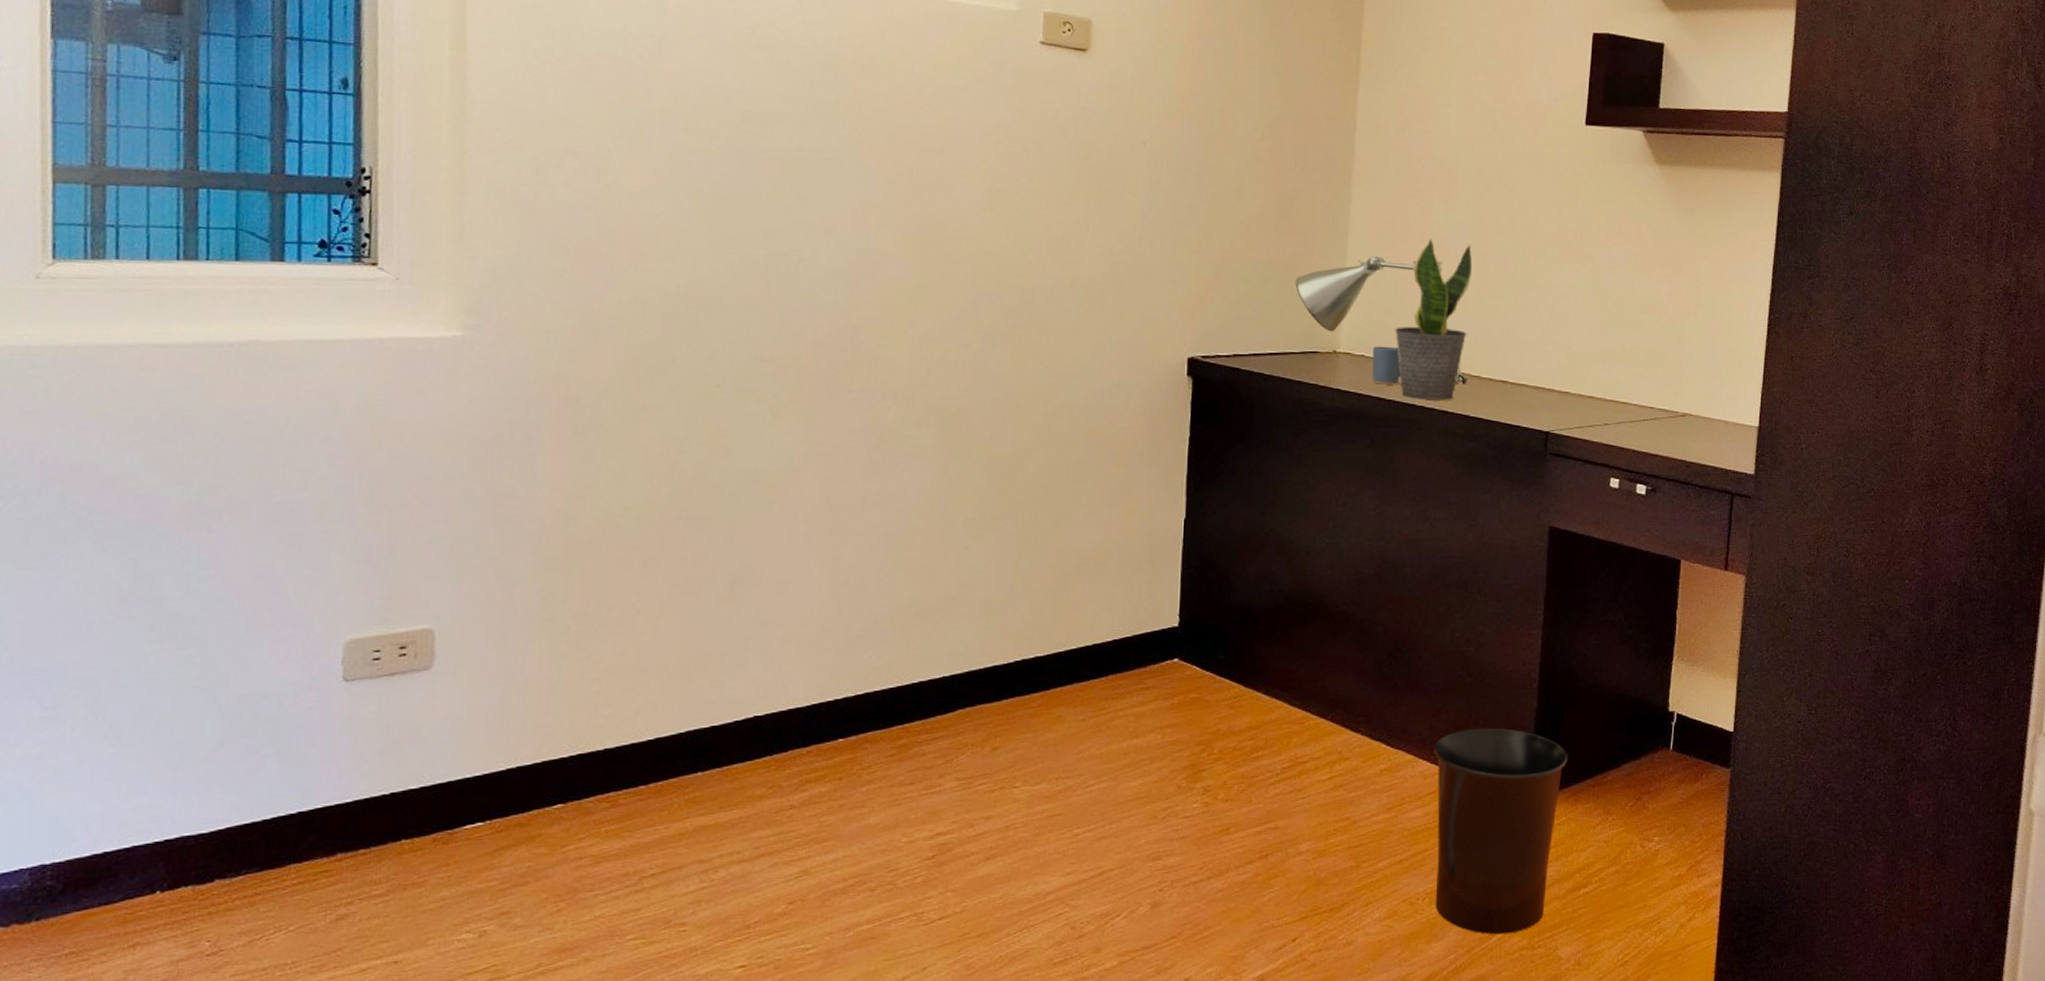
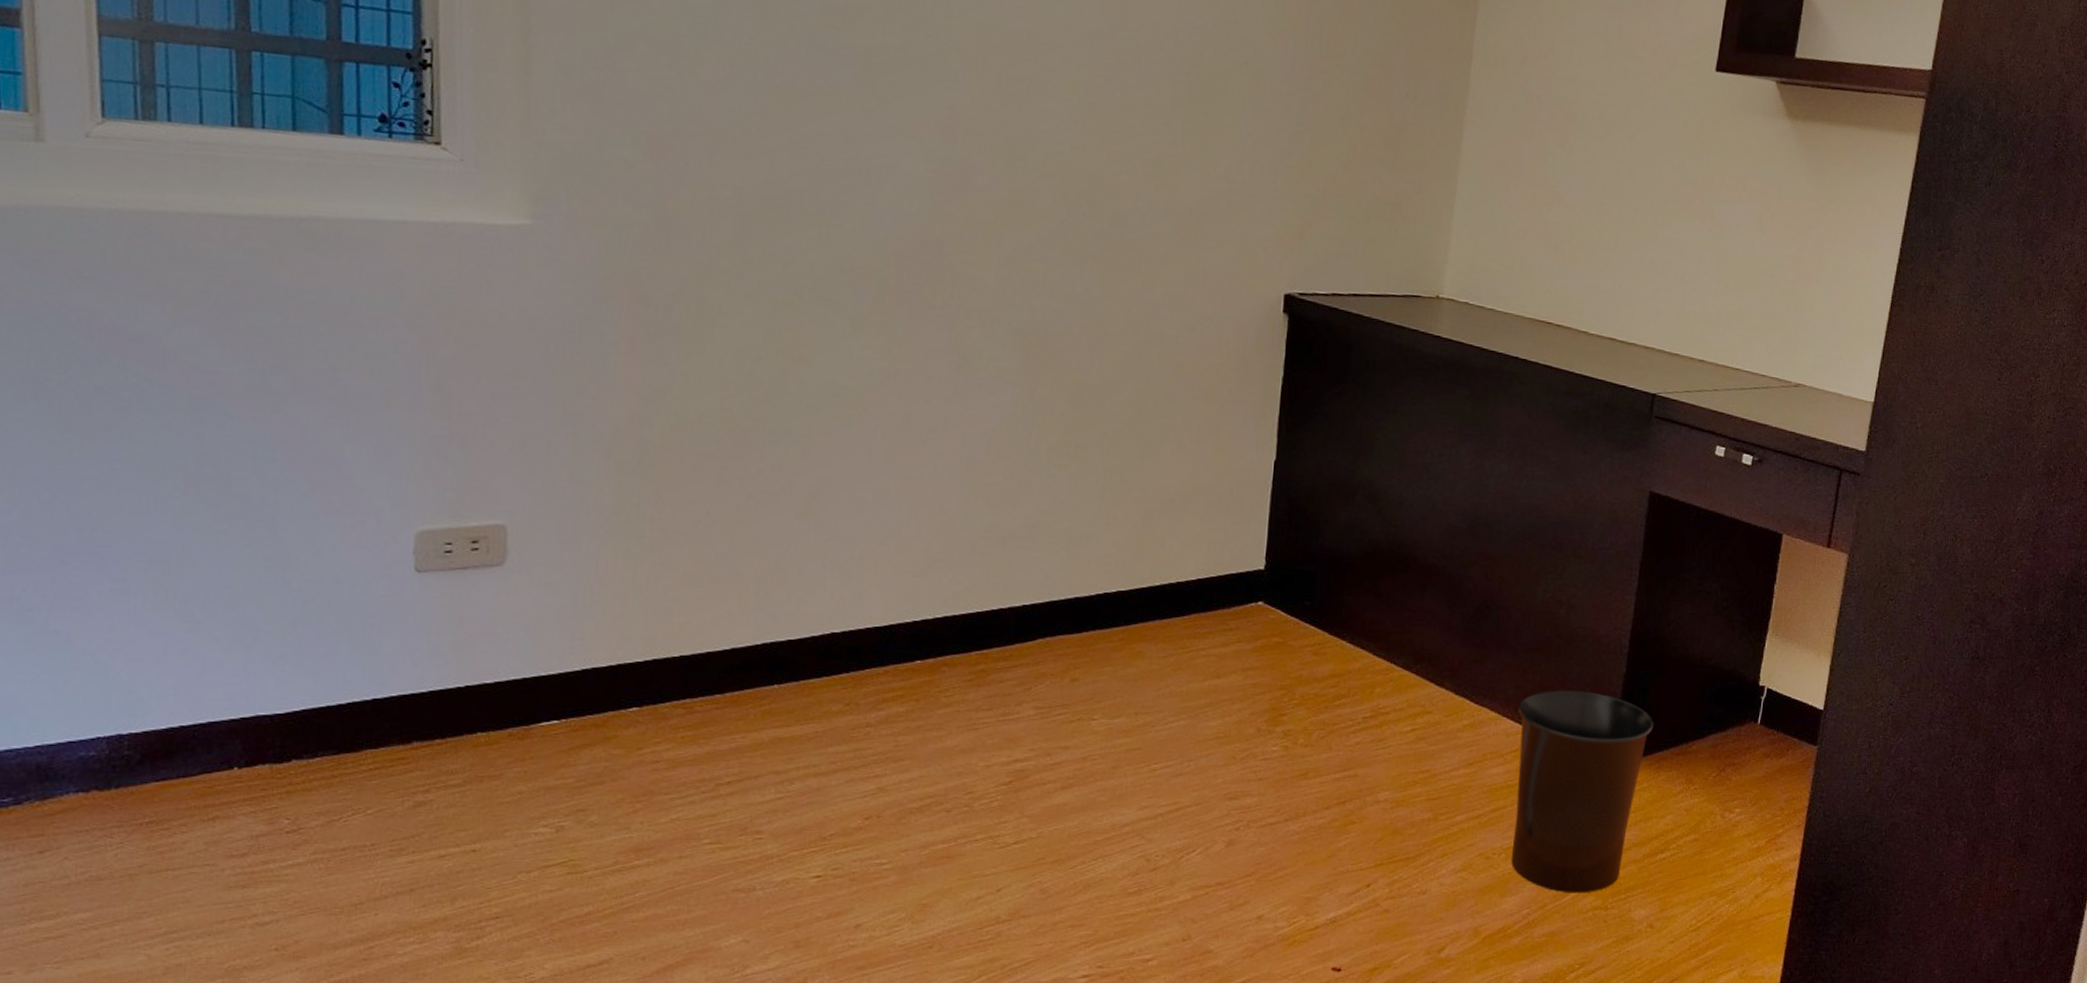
desk lamp: present [1295,256,1467,384] -> none [1399,198,1575,340]
mug: present [1372,346,1401,385] -> none [1475,293,1506,336]
potted plant: present [1395,238,1473,401] -> none [1501,182,1587,355]

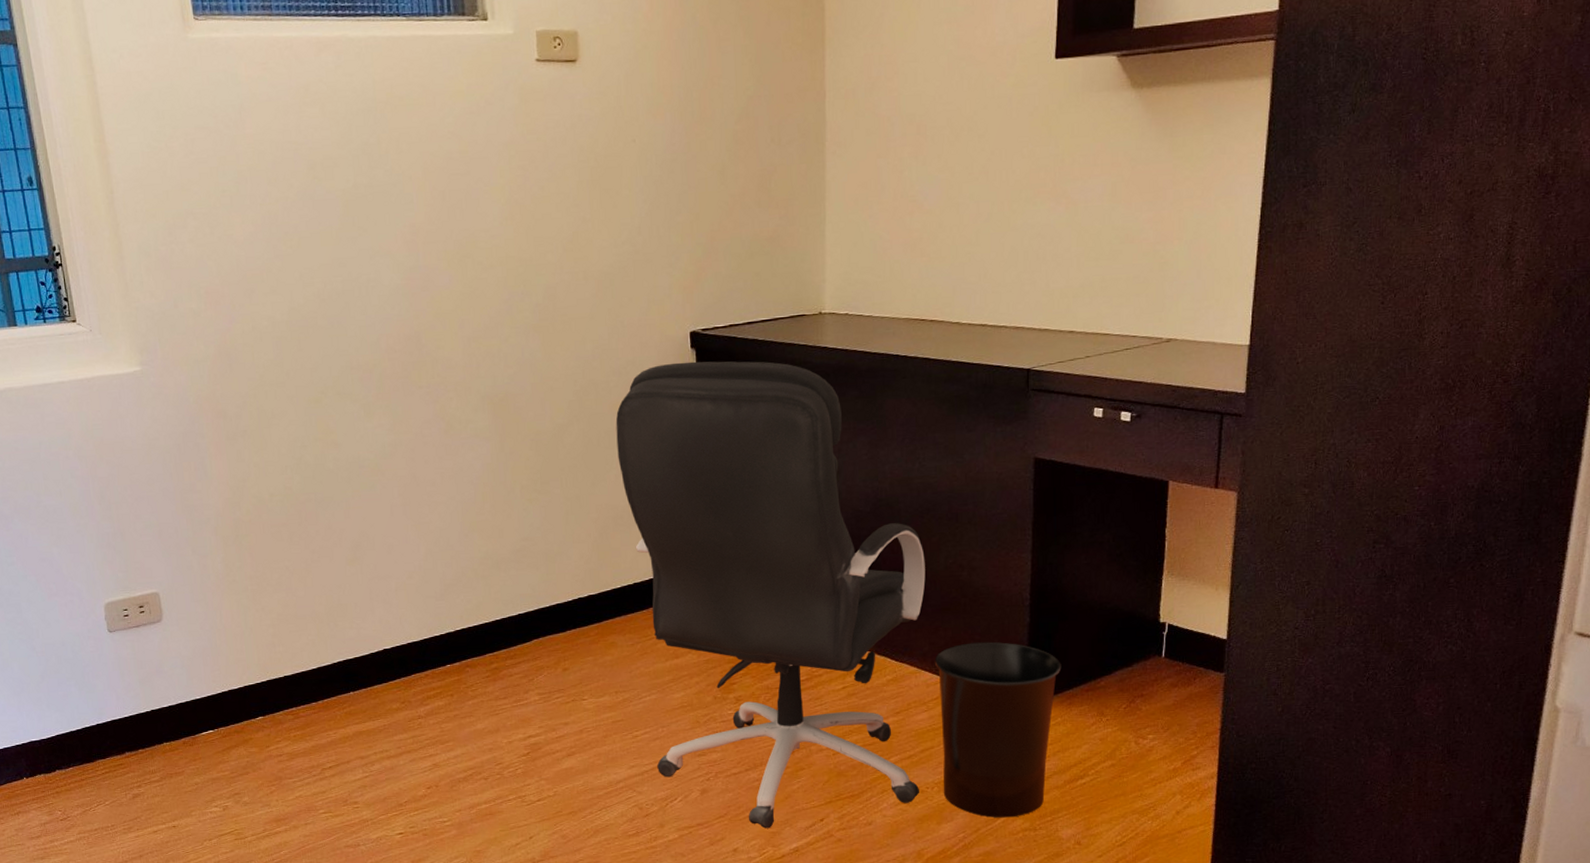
office chair: none [1176,326,1522,893] -> present [615,361,926,829]

